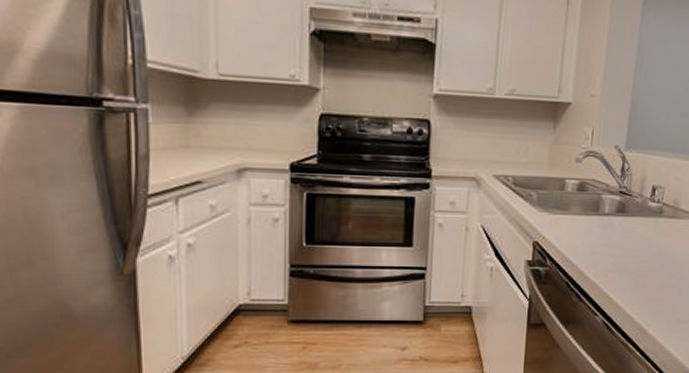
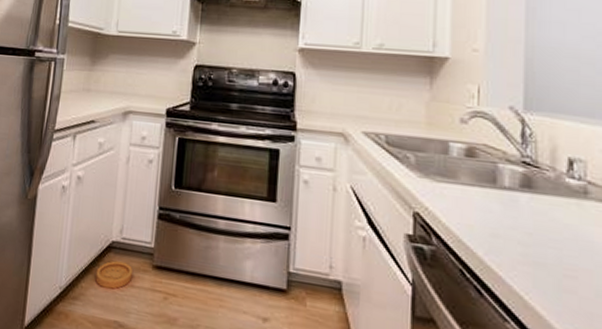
pet bowl: none [224,322,267,349] -> present [95,260,134,290]

